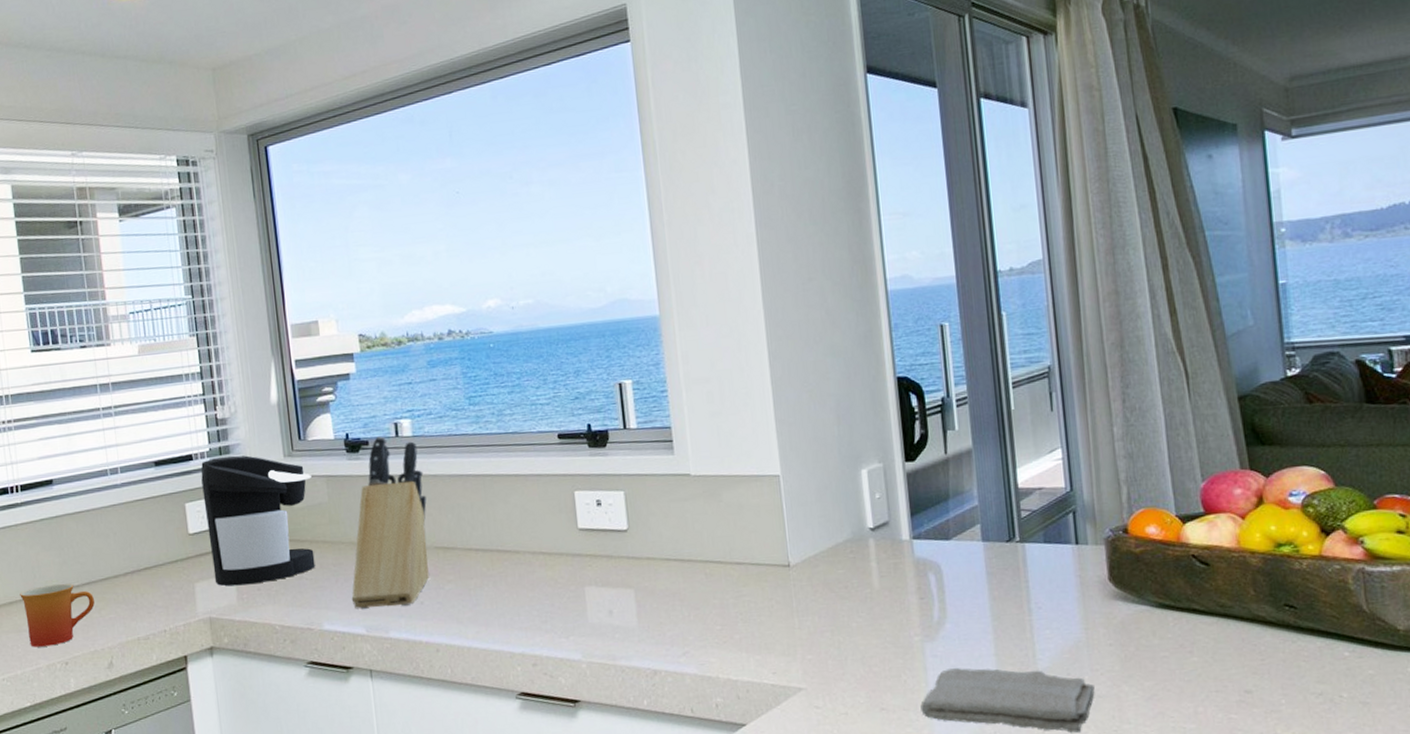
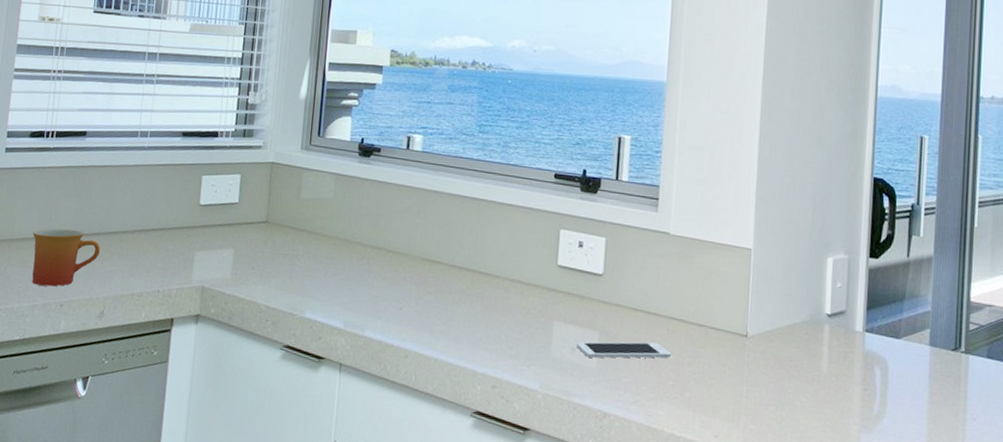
coffee maker: present [201,455,316,586] -> none [214,139,323,263]
knife block: present [351,436,429,610] -> none [336,146,425,309]
cell phone: none [613,590,715,617] -> present [577,342,672,358]

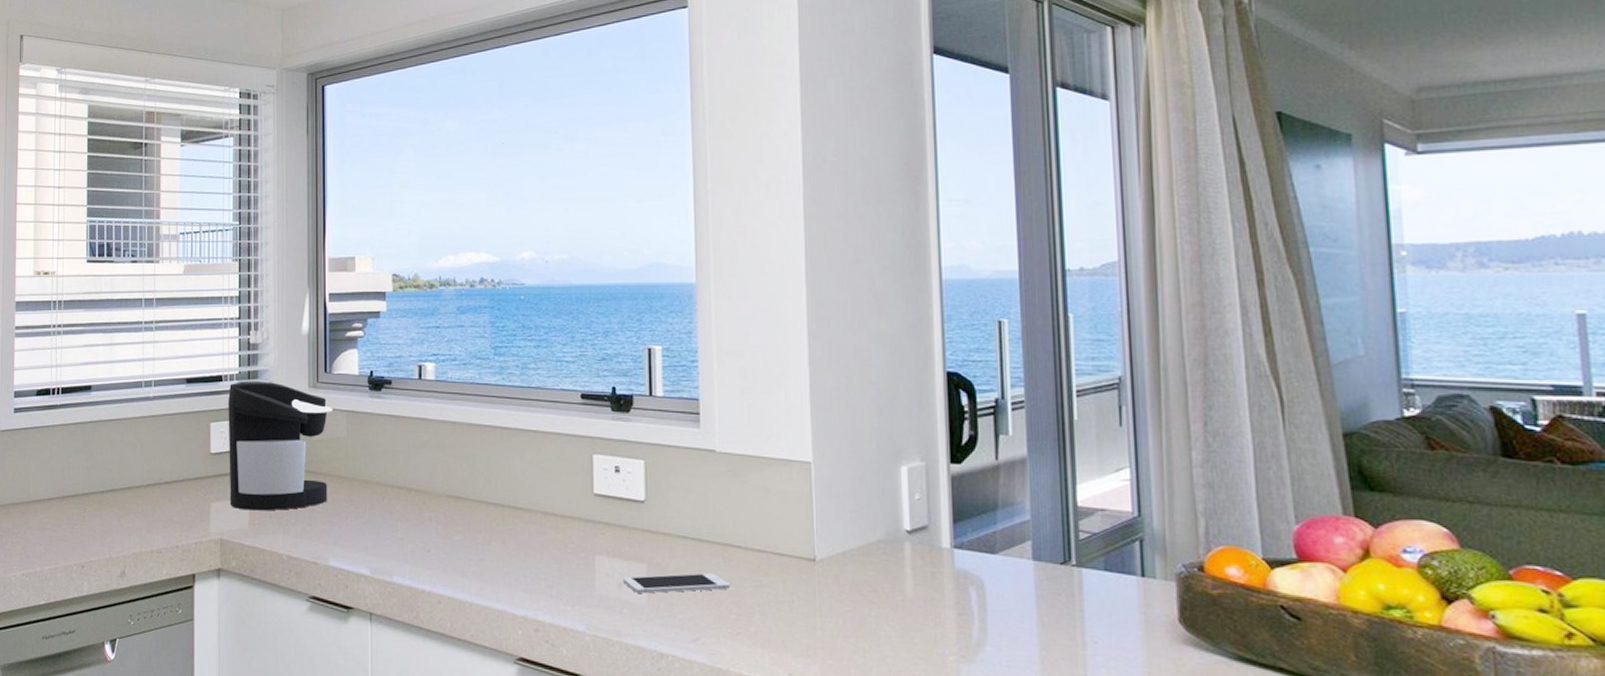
mug: present [32,228,100,287] -> none [48,488,115,548]
coffee maker: none [214,139,323,263] -> present [228,381,333,511]

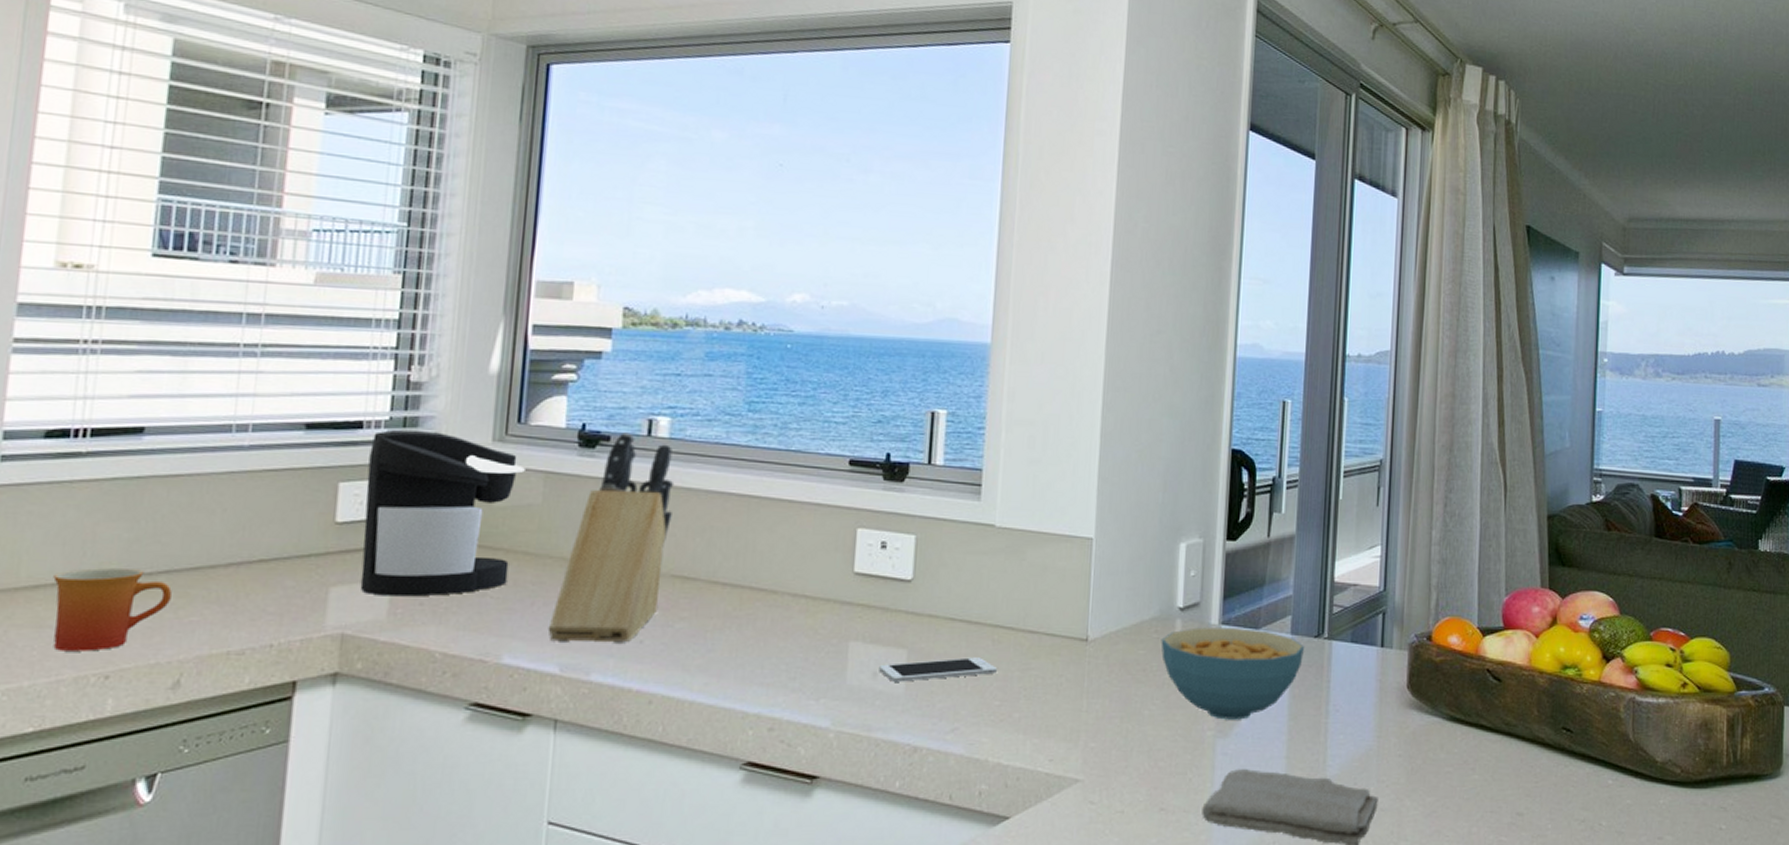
mug: none [48,488,115,548] -> present [53,568,172,652]
knife block: none [359,377,443,552] -> present [548,432,675,644]
cereal bowl: none [890,550,1050,646] -> present [1161,627,1304,720]

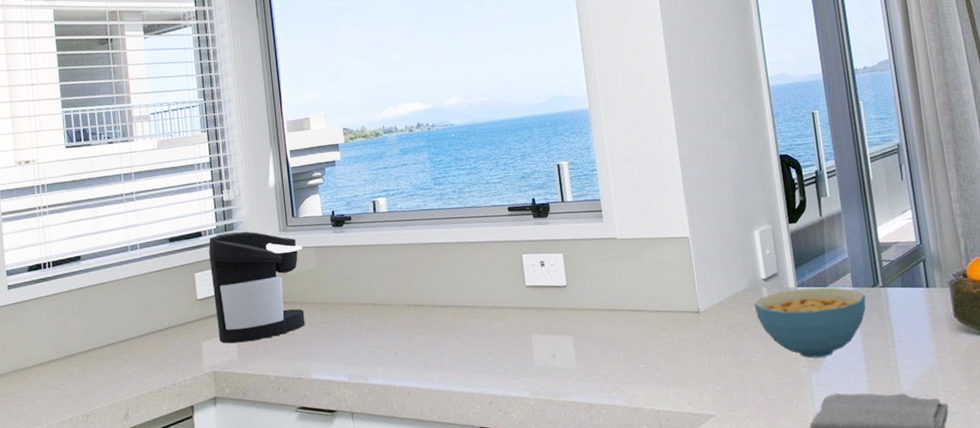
mug: present [53,568,172,652] -> none [48,345,114,403]
knife block: present [548,432,675,644] -> none [336,212,402,361]
cell phone: present [879,657,998,682] -> none [555,334,639,360]

